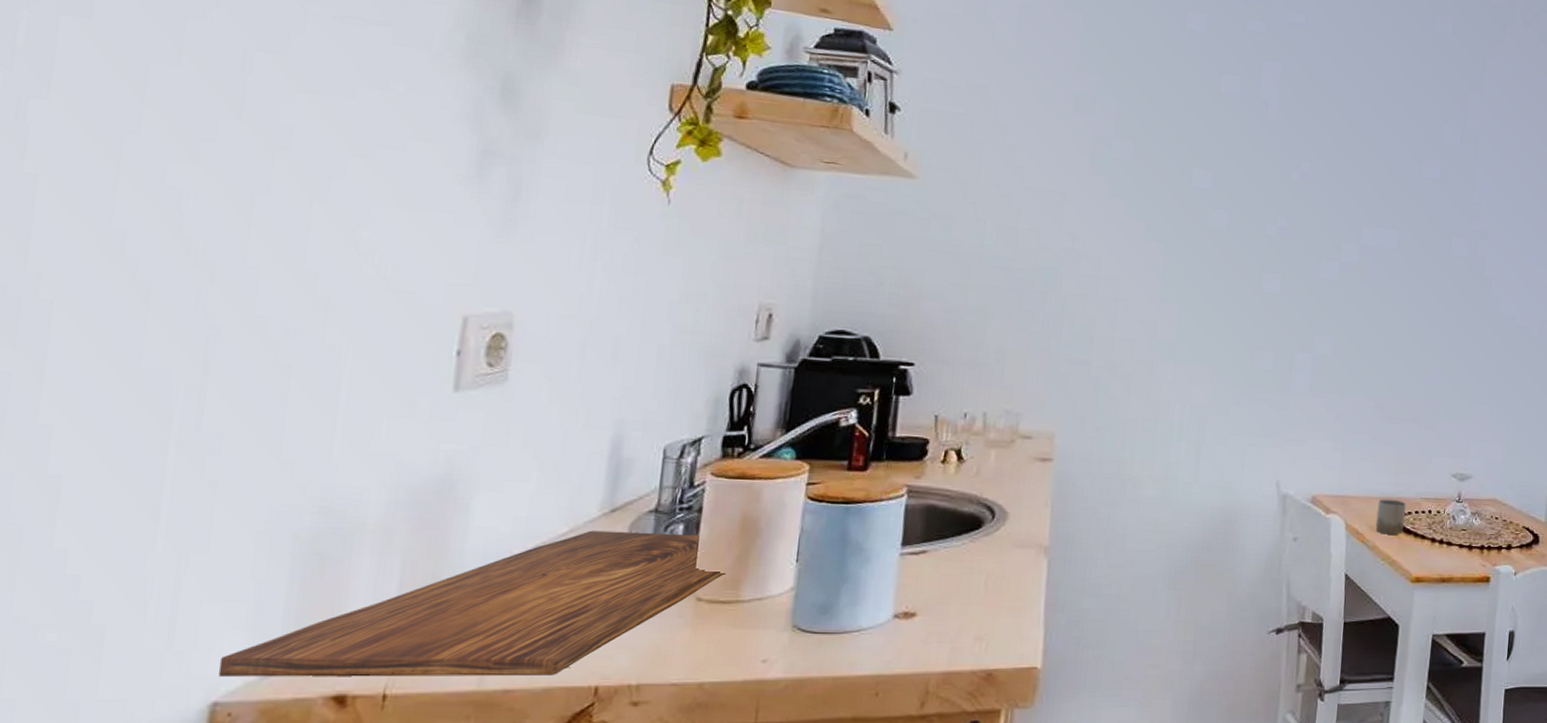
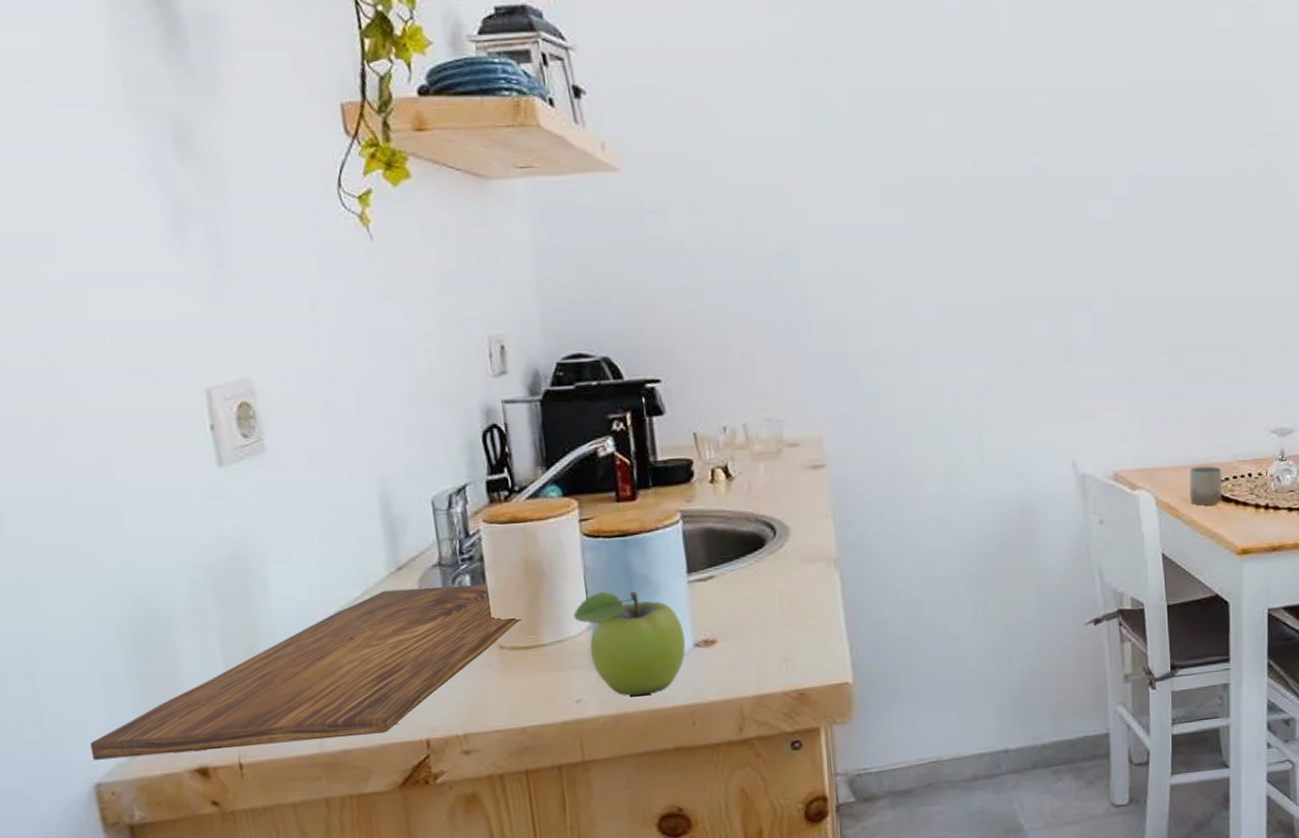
fruit: none [779,555,886,661] -> present [573,591,686,696]

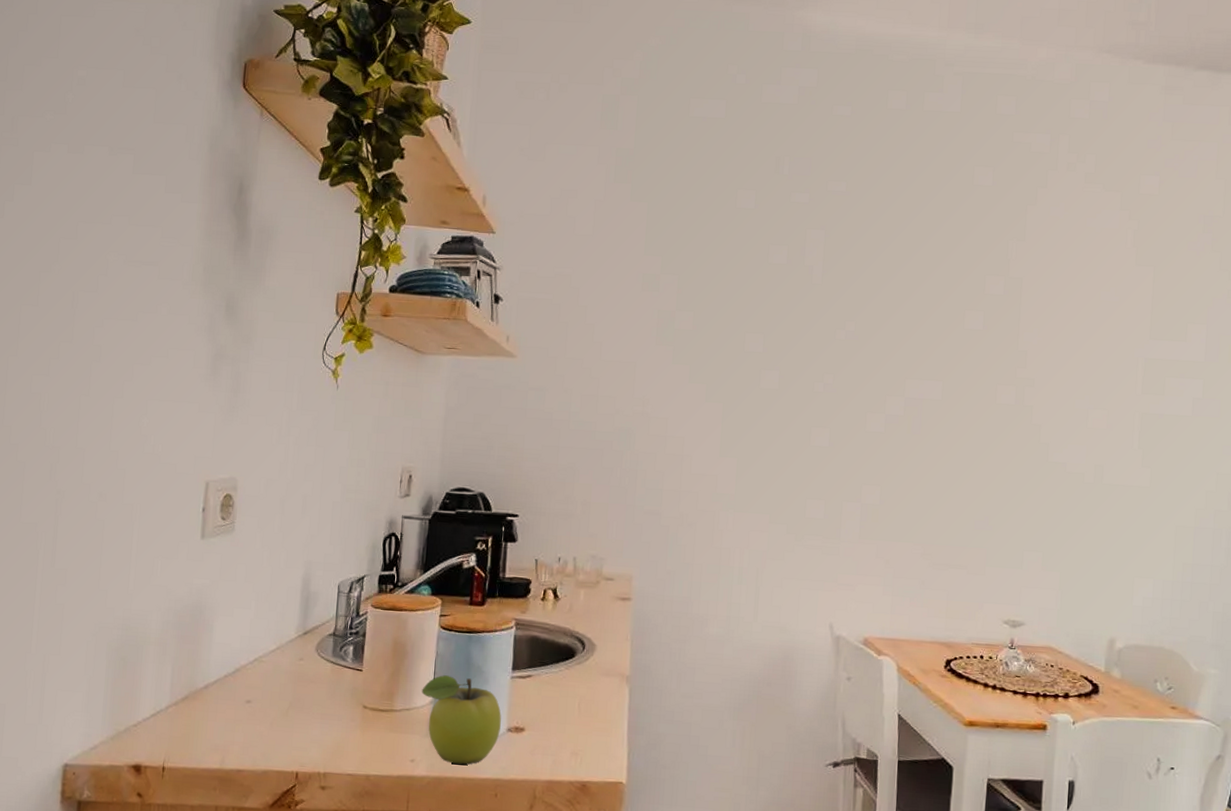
cutting board: present [89,584,521,760] -> none [67,648,383,761]
cup: present [1189,466,1222,506] -> none [927,643,957,679]

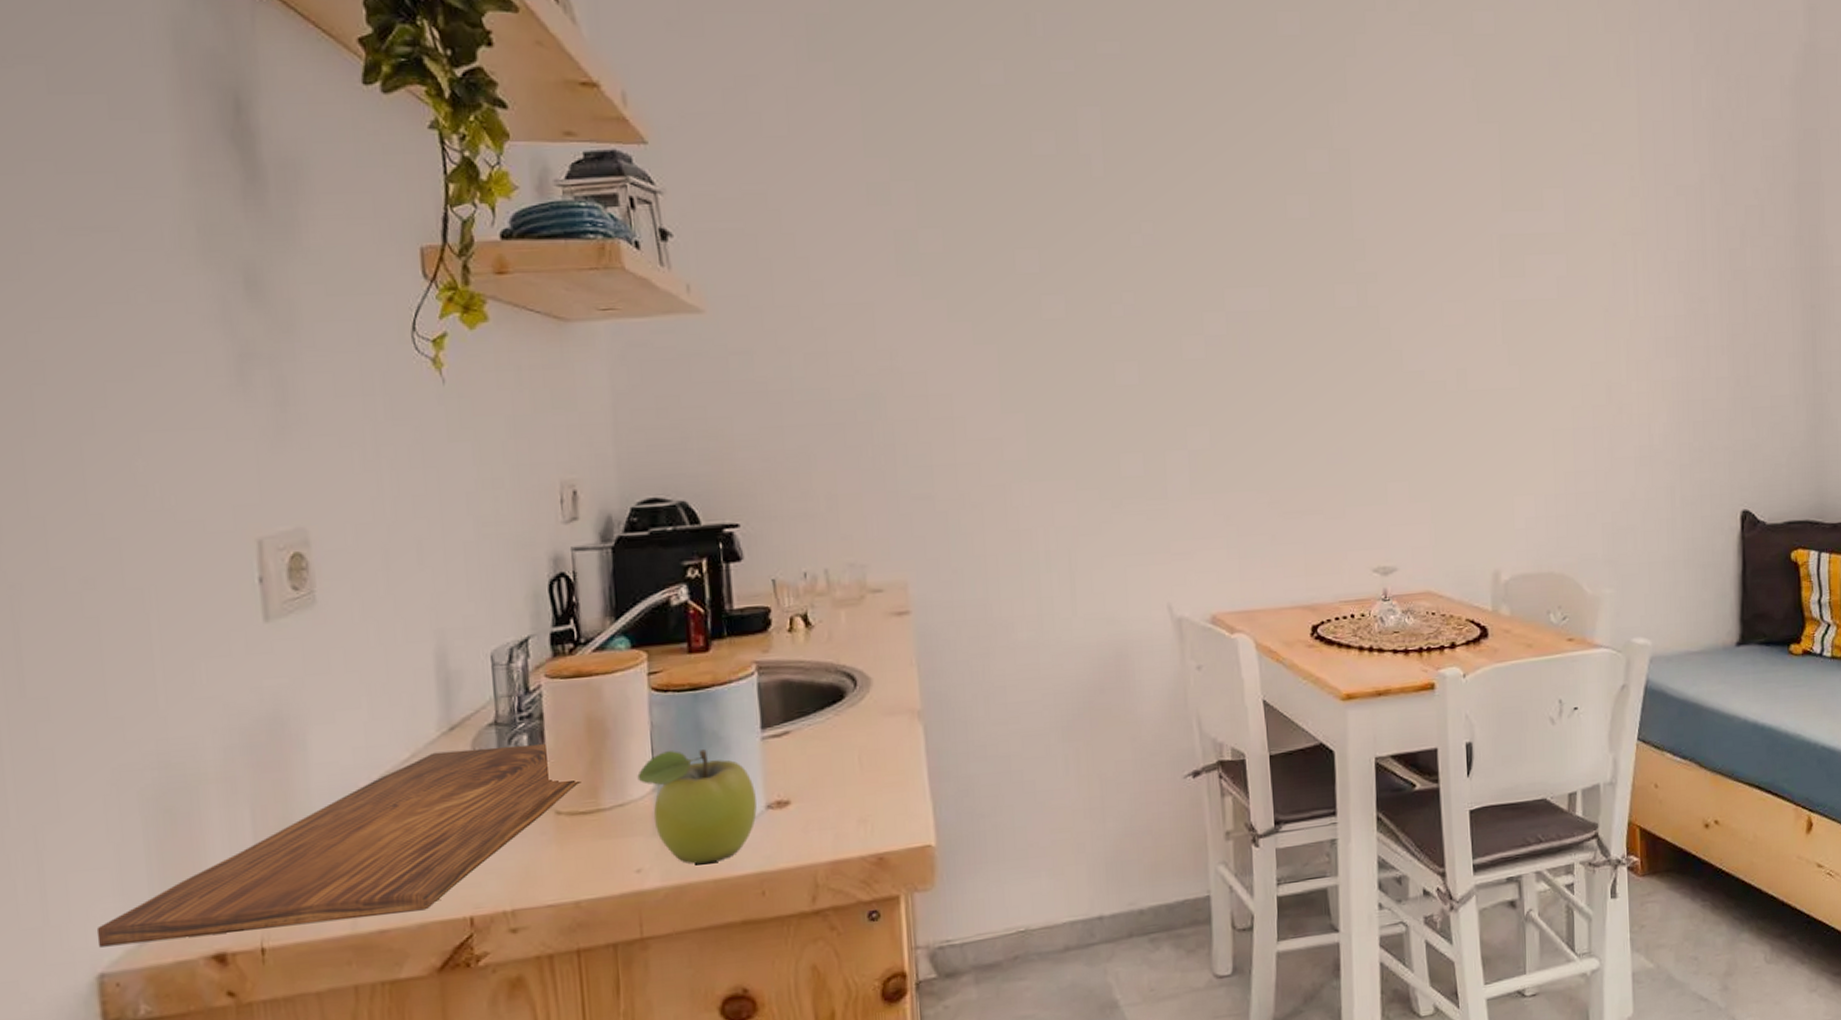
cutting board: none [67,648,383,761] -> present [96,744,580,947]

